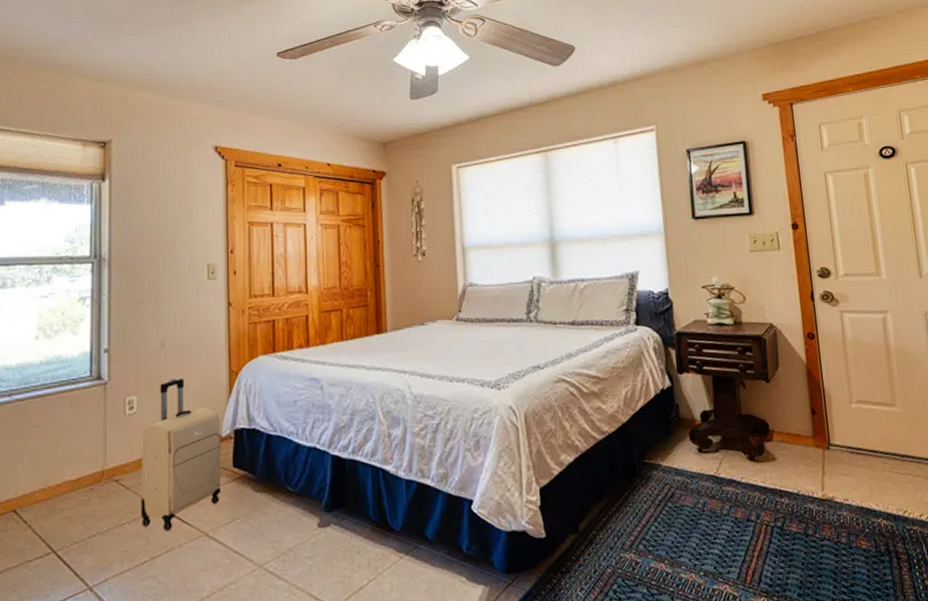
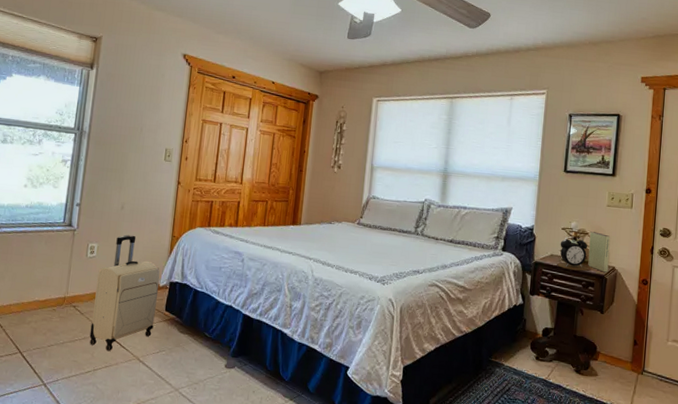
alarm clock: none [703,294,743,336] -> present [557,236,590,272]
book: none [735,285,765,332] -> present [588,231,611,273]

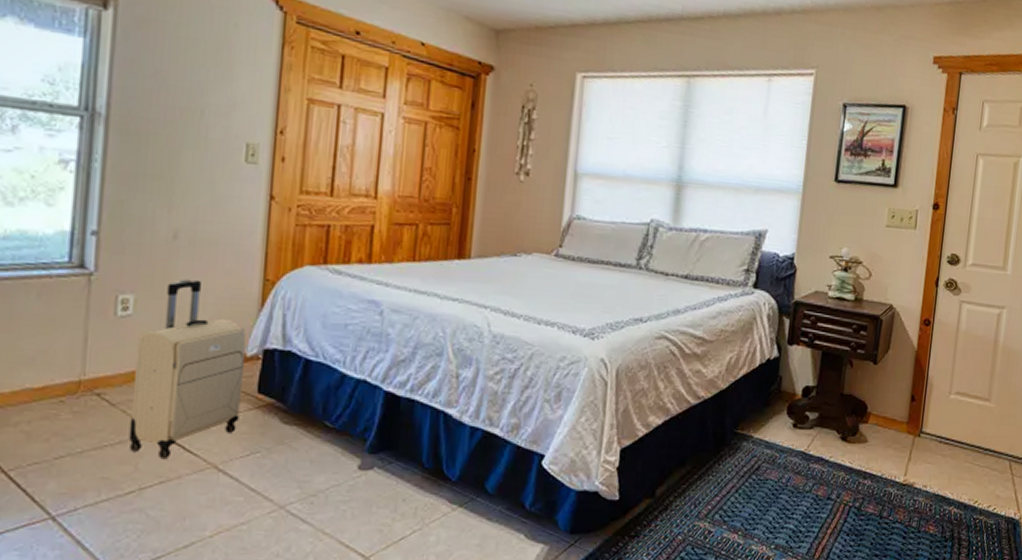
alarm clock: present [557,236,590,272] -> none [823,266,862,312]
book: present [588,231,611,273] -> none [860,260,889,312]

